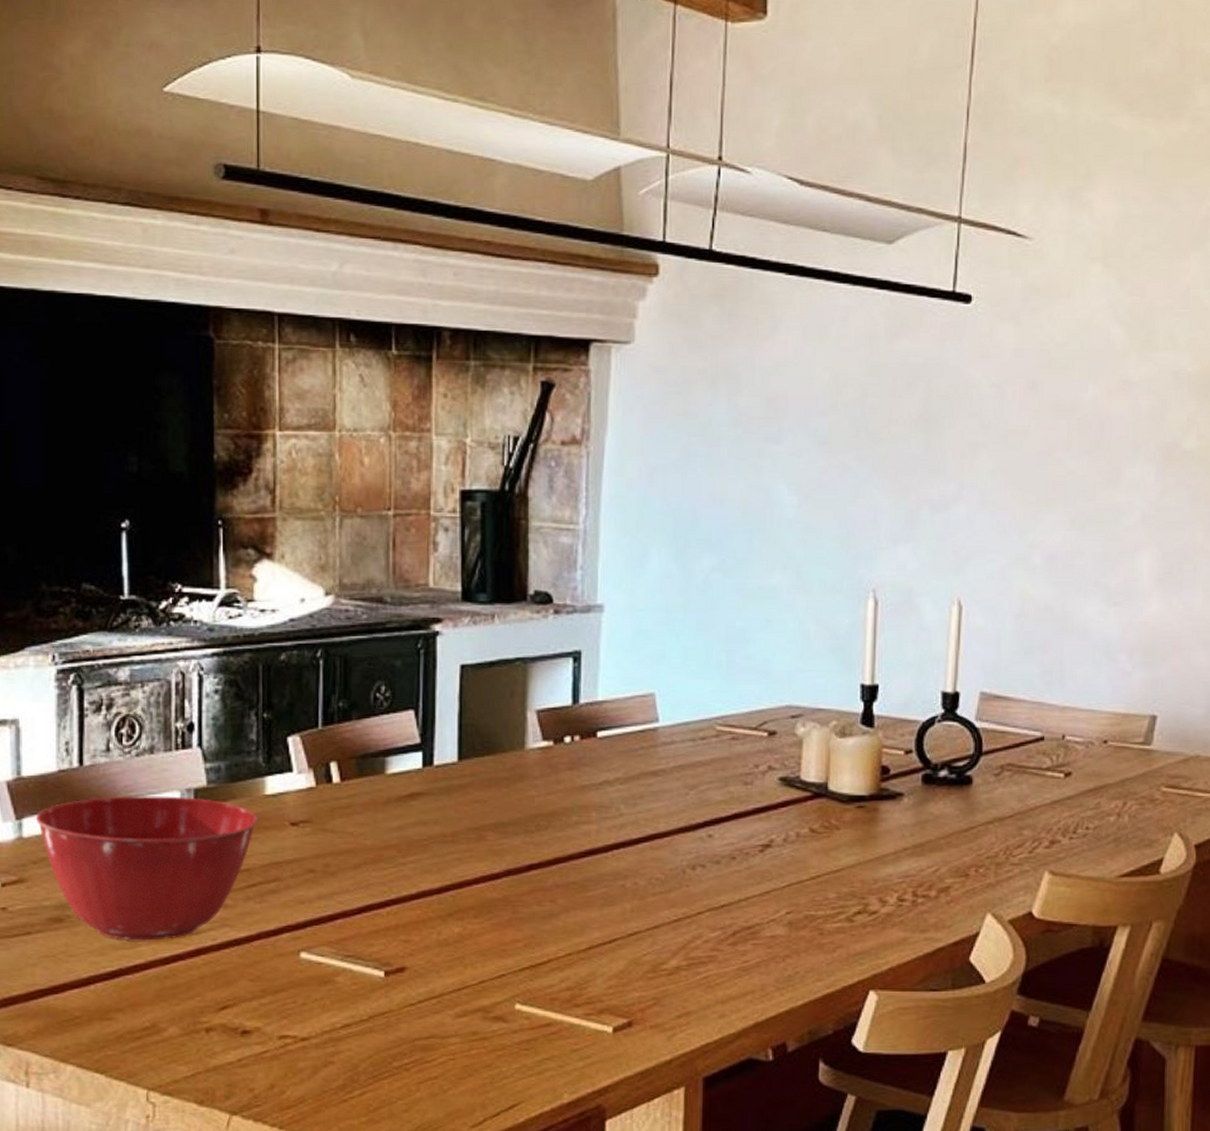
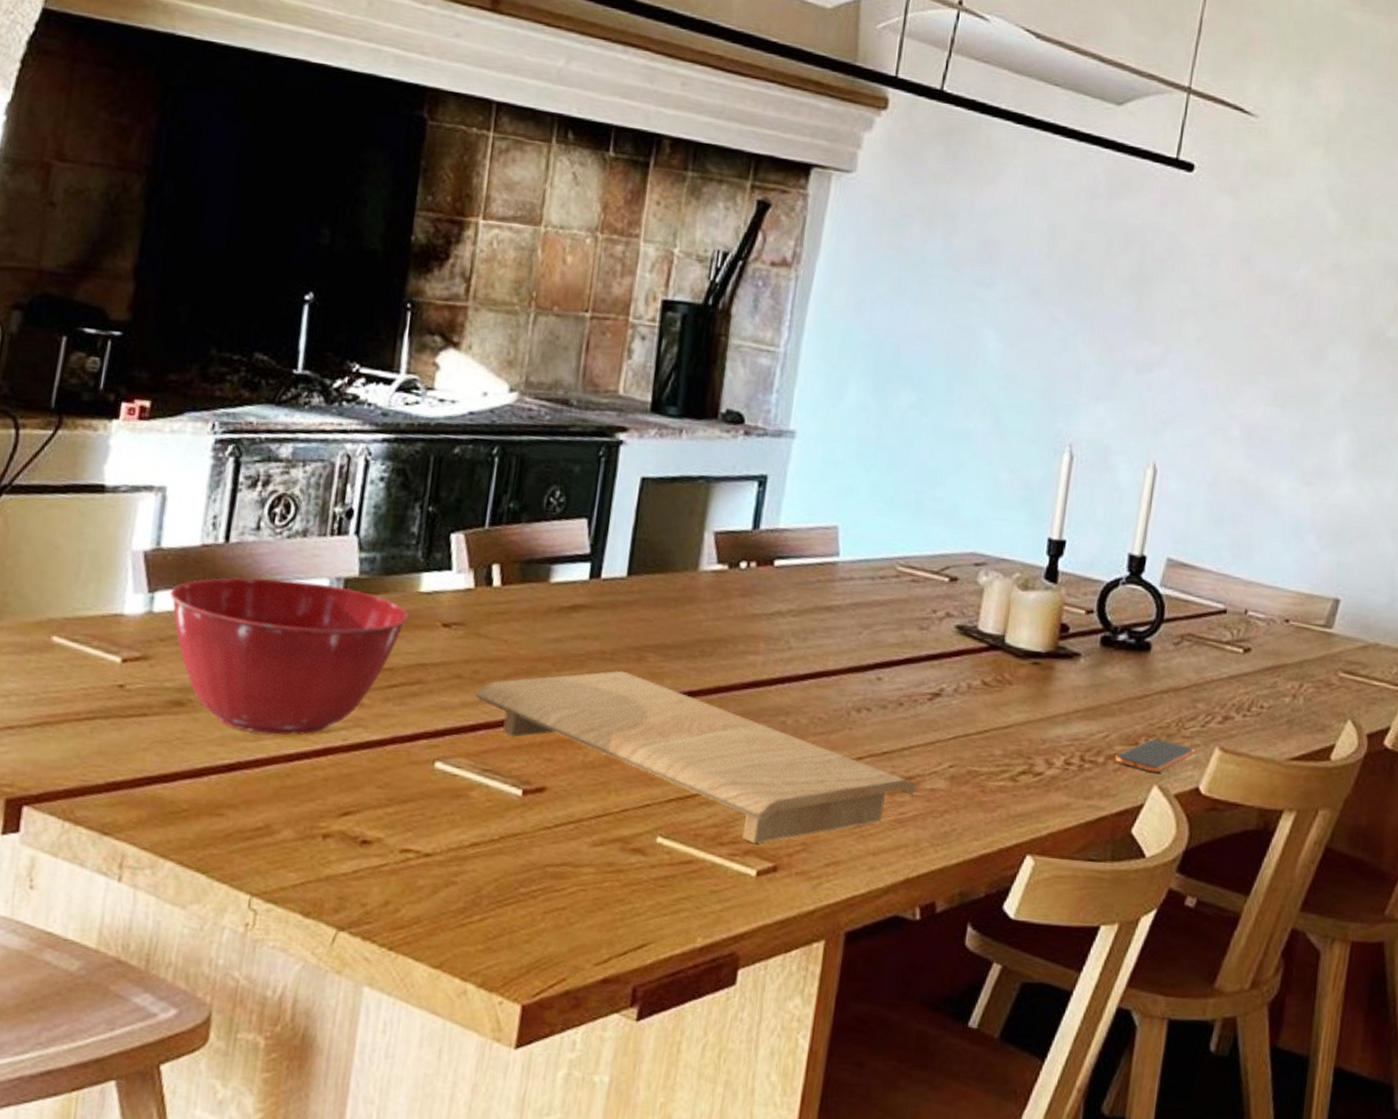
cutting board: none [329,851,758,1002] -> present [474,670,918,844]
smartphone: none [946,868,1024,901] -> present [1114,738,1195,773]

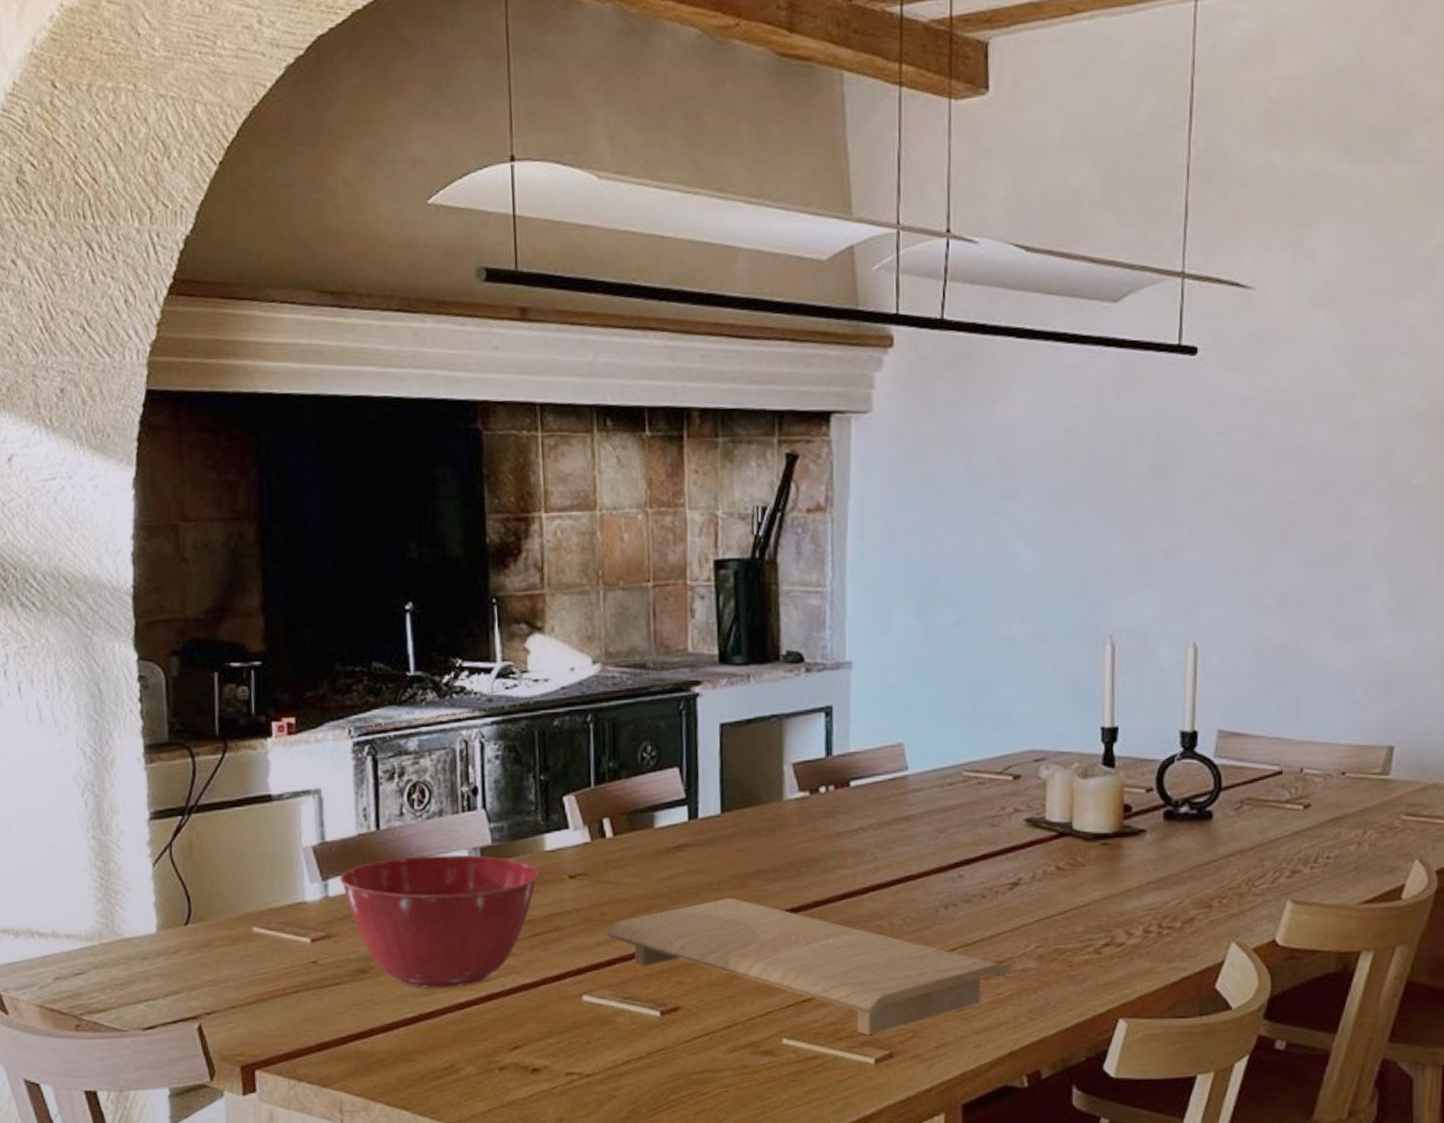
smartphone: present [1114,738,1195,773] -> none [1190,899,1267,931]

